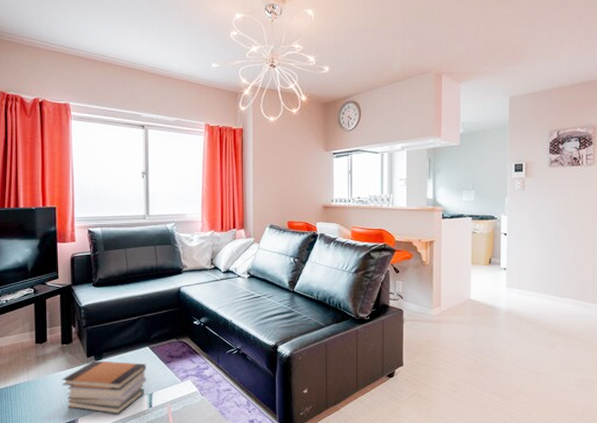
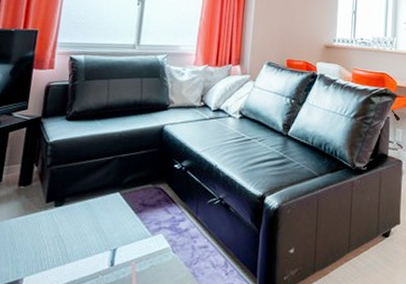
book stack: present [62,360,146,414] -> none [11,206,114,274]

